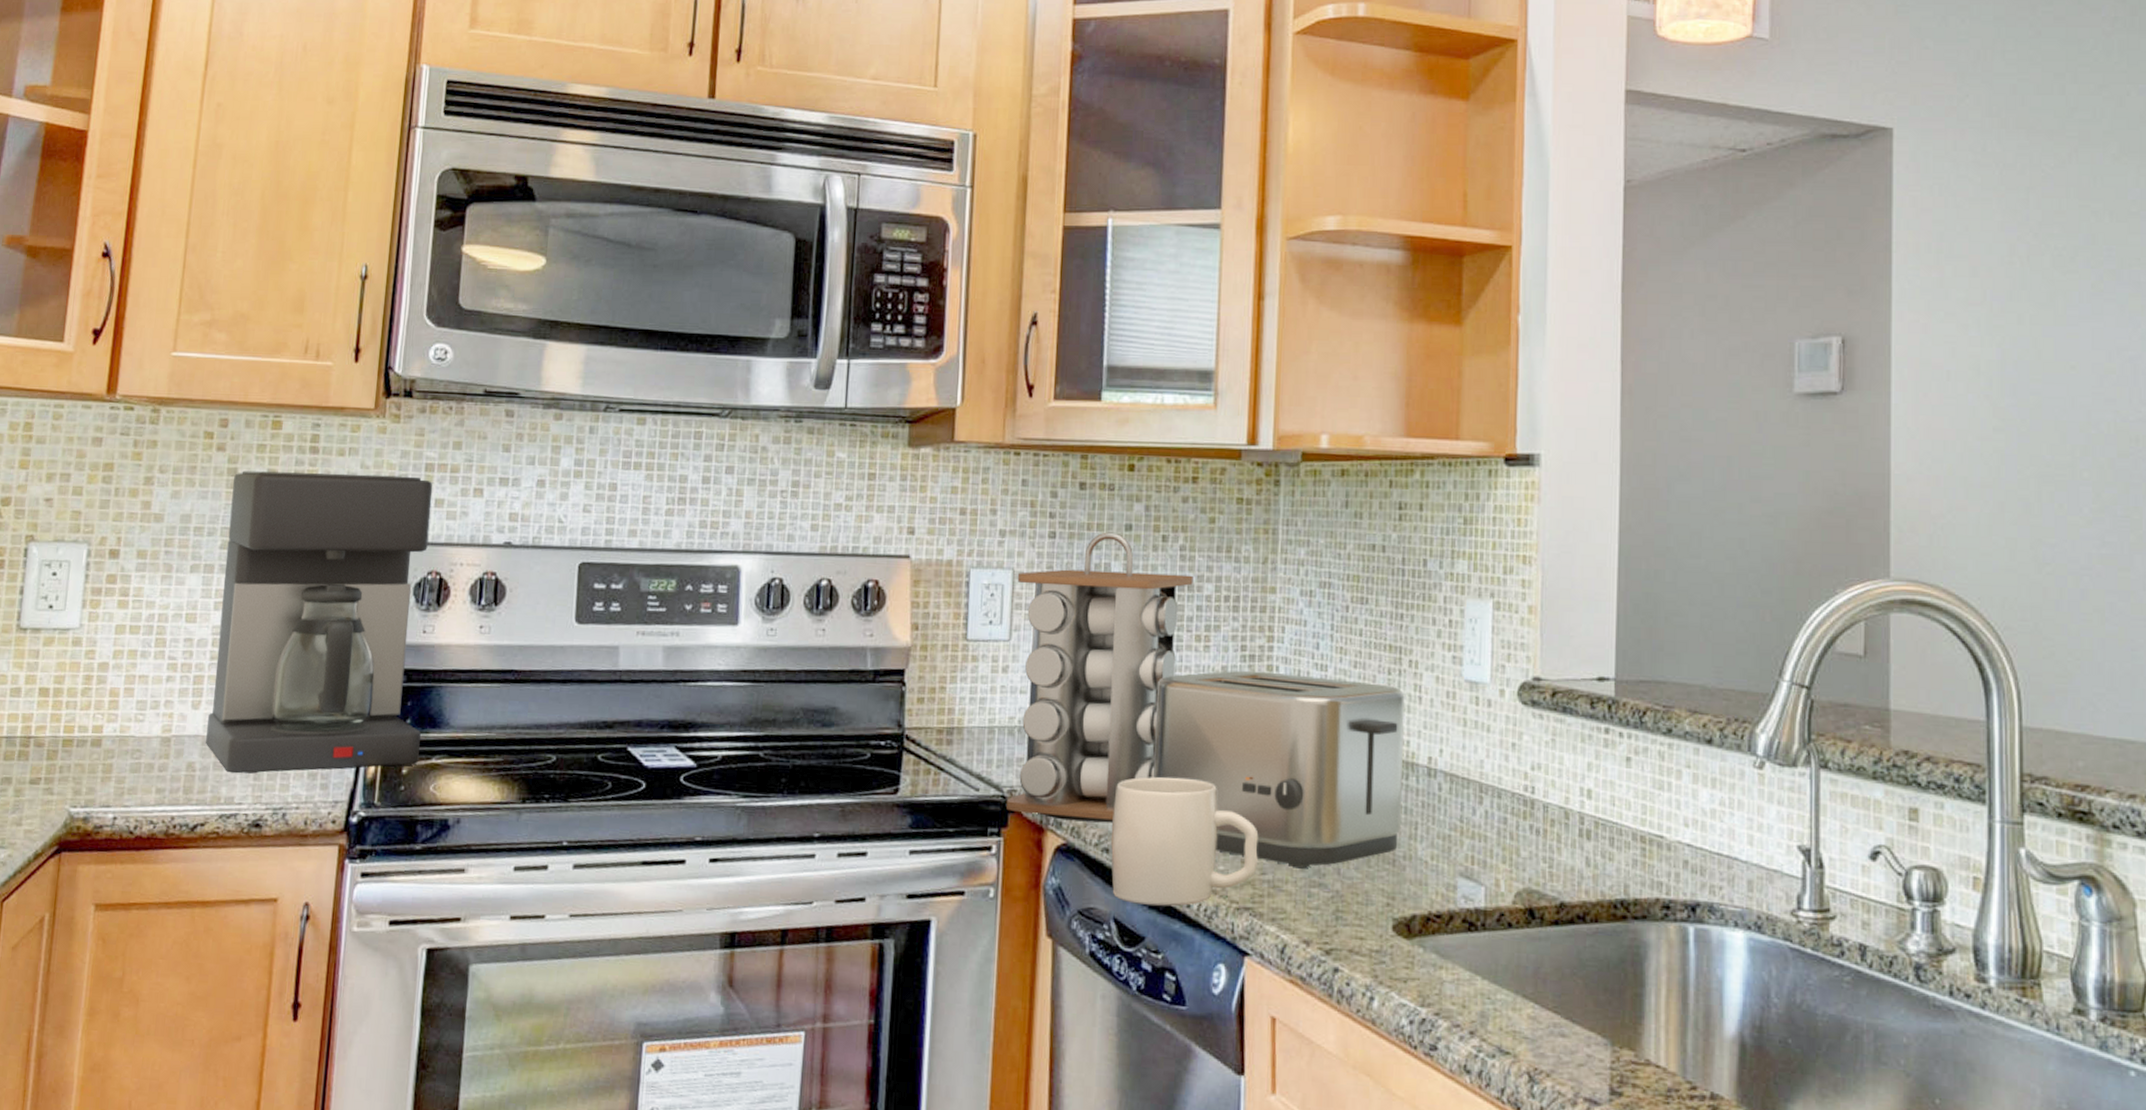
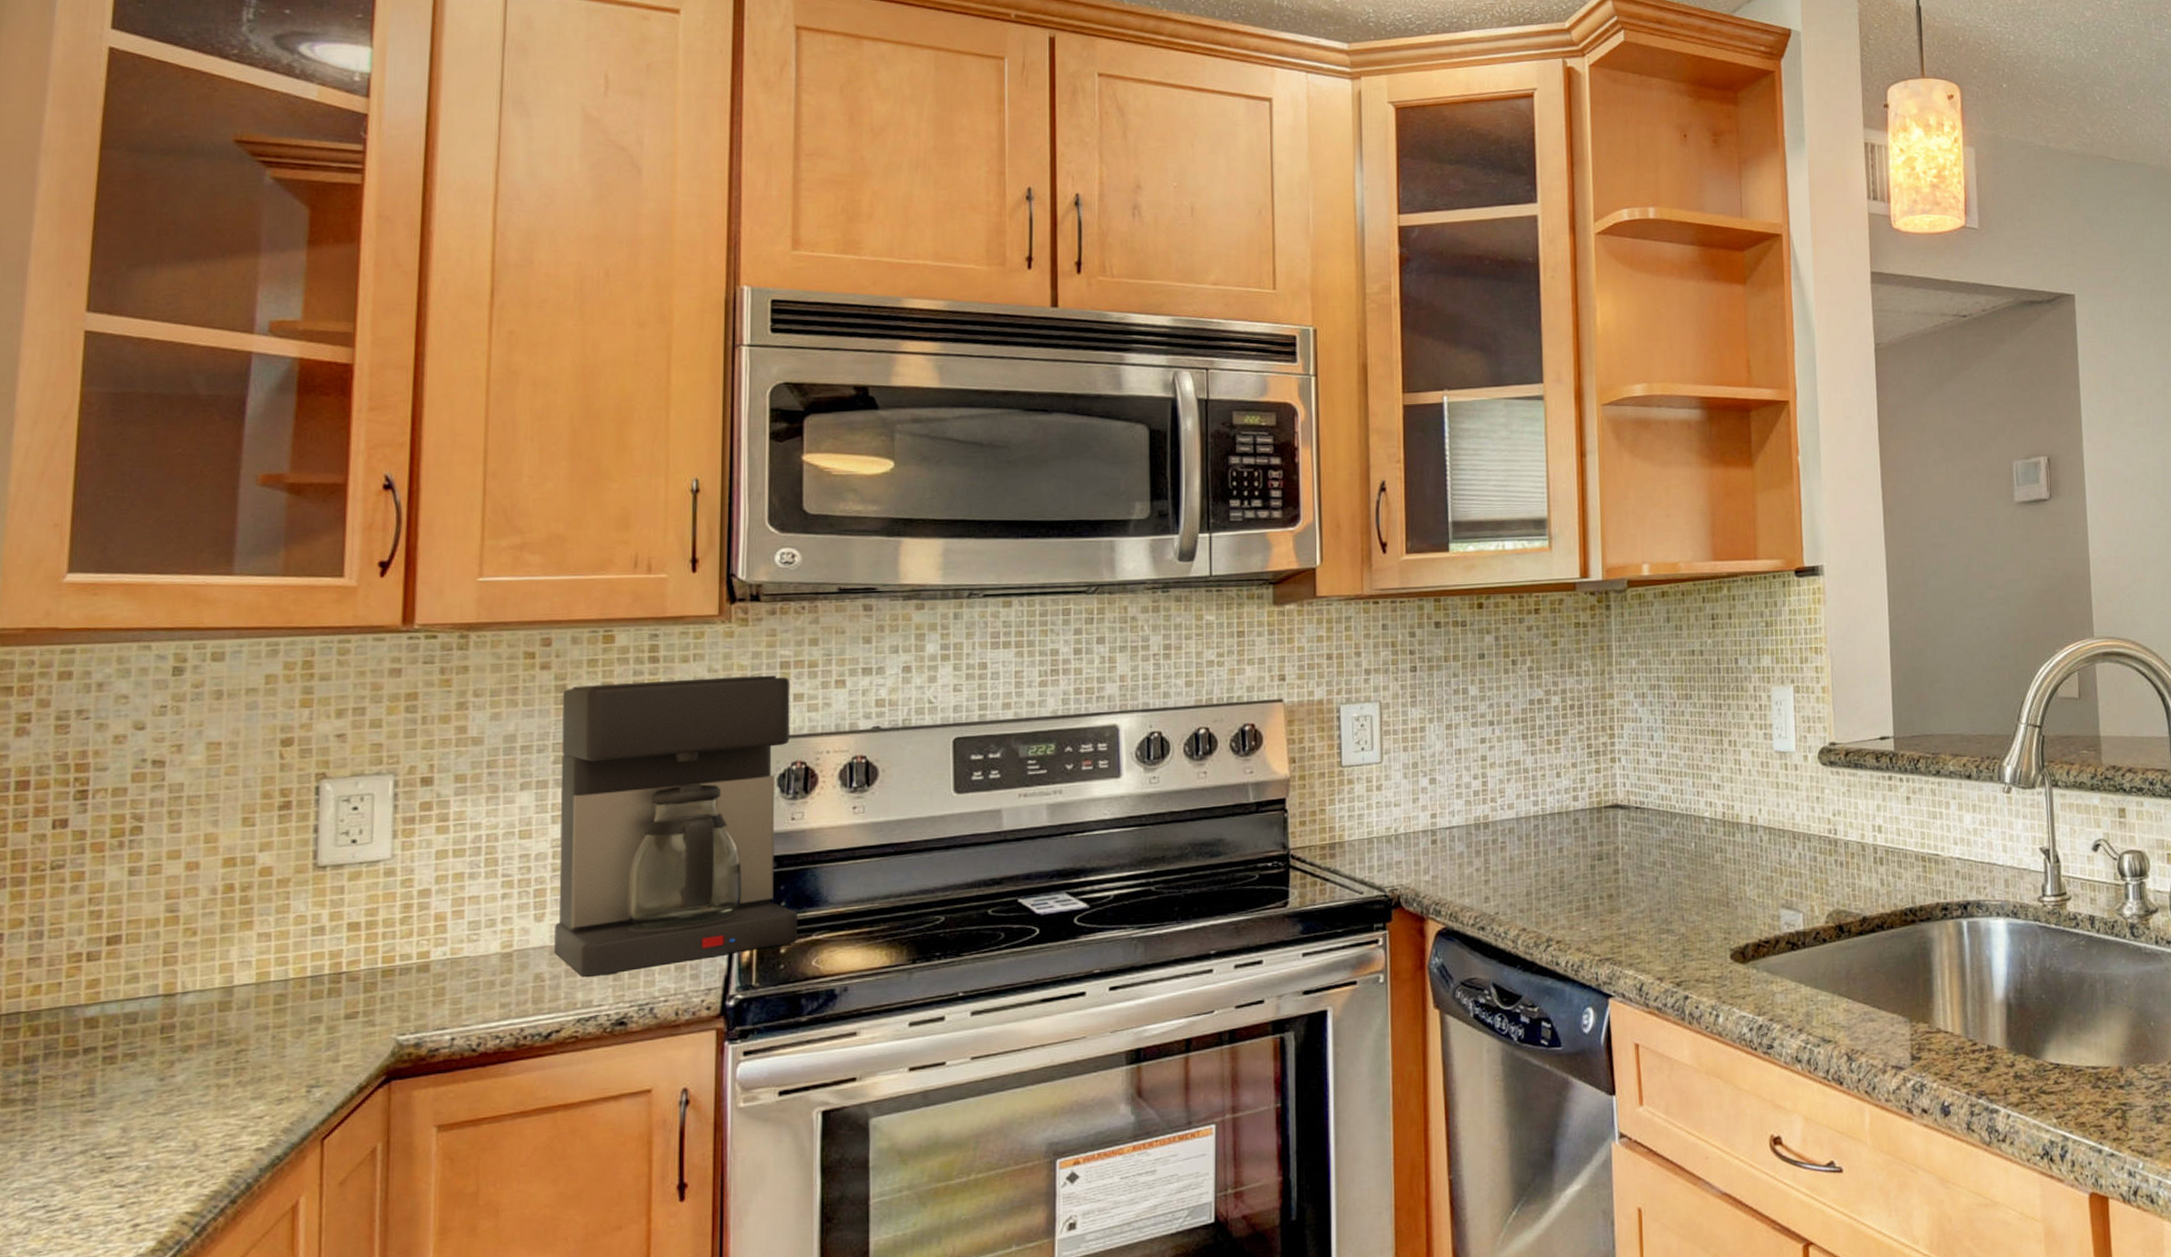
spice rack: present [1006,532,1193,823] -> none [1384,661,1542,909]
mug: present [1111,776,1259,907] -> none [1485,859,1614,970]
toaster: present [1153,670,1405,869] -> none [1516,762,1731,920]

